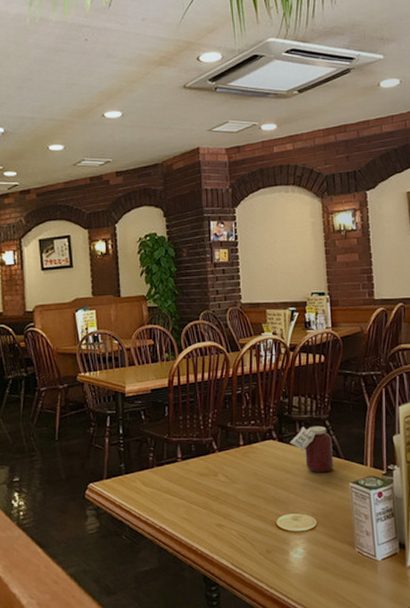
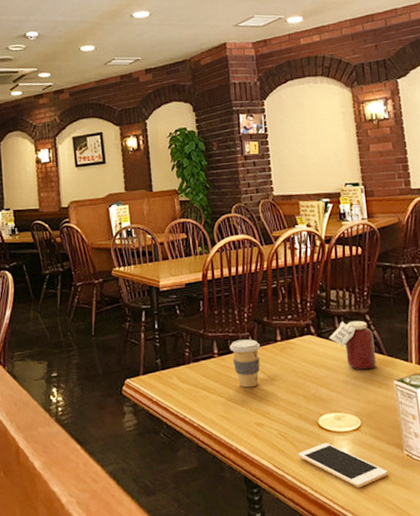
coffee cup: none [193,444,223,491] -> present [229,339,260,388]
cell phone: none [256,541,340,584] -> present [298,442,388,488]

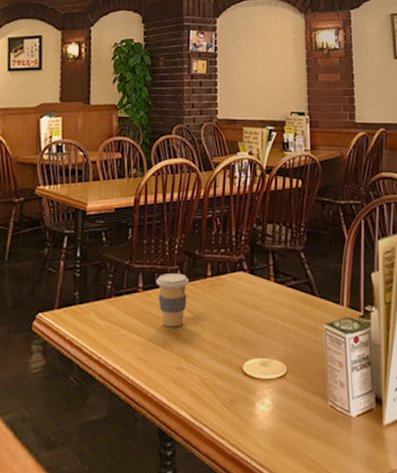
cell phone: present [298,442,388,488] -> none [219,390,310,443]
jar: present [329,320,377,370] -> none [261,258,308,312]

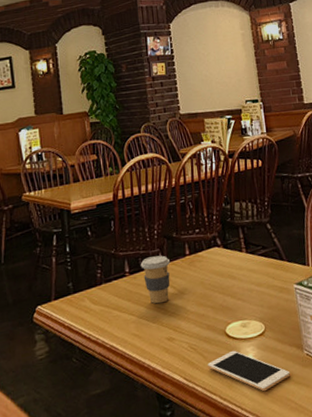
cell phone: none [219,390,310,443] -> present [208,350,290,392]

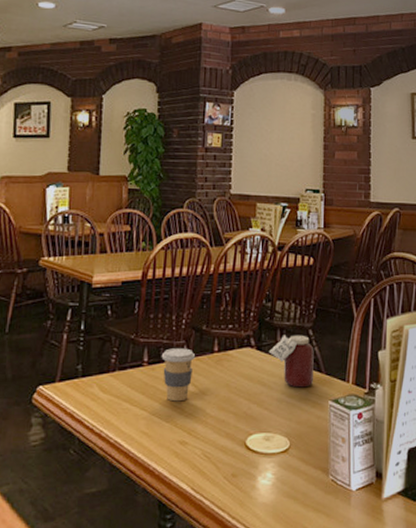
cell phone: present [208,350,290,392] -> none [220,464,310,515]
jar: none [234,229,278,277] -> present [268,335,314,388]

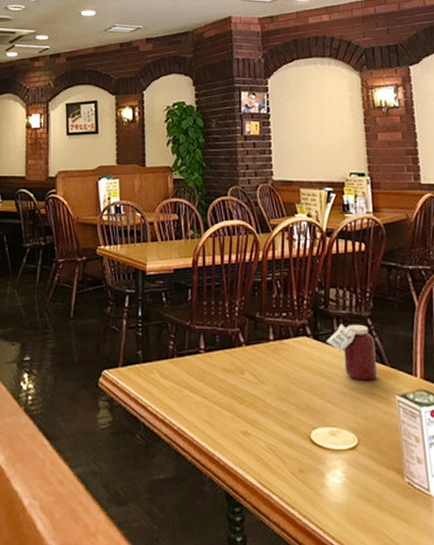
coffee cup: present [161,348,195,402] -> none [217,336,250,391]

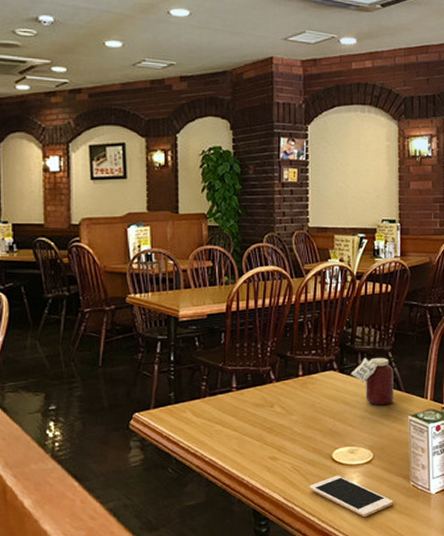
cell phone: none [287,460,386,517] -> present [309,475,393,518]

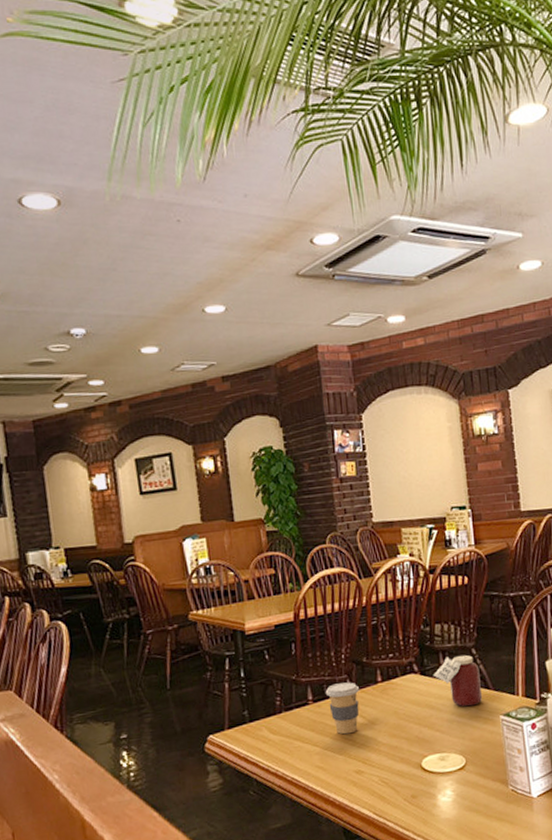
coffee cup: none [249,374,281,422] -> present [325,682,359,735]
cell phone: present [309,475,393,518] -> none [400,784,493,828]

